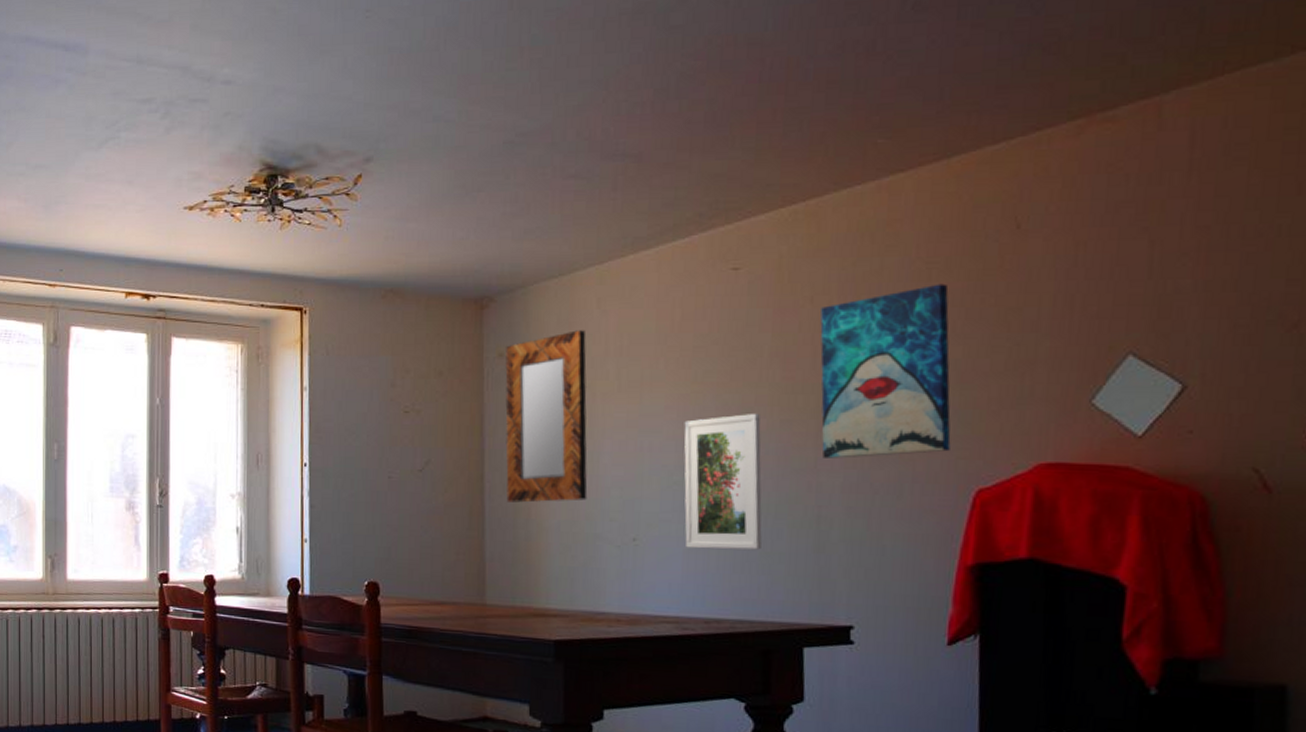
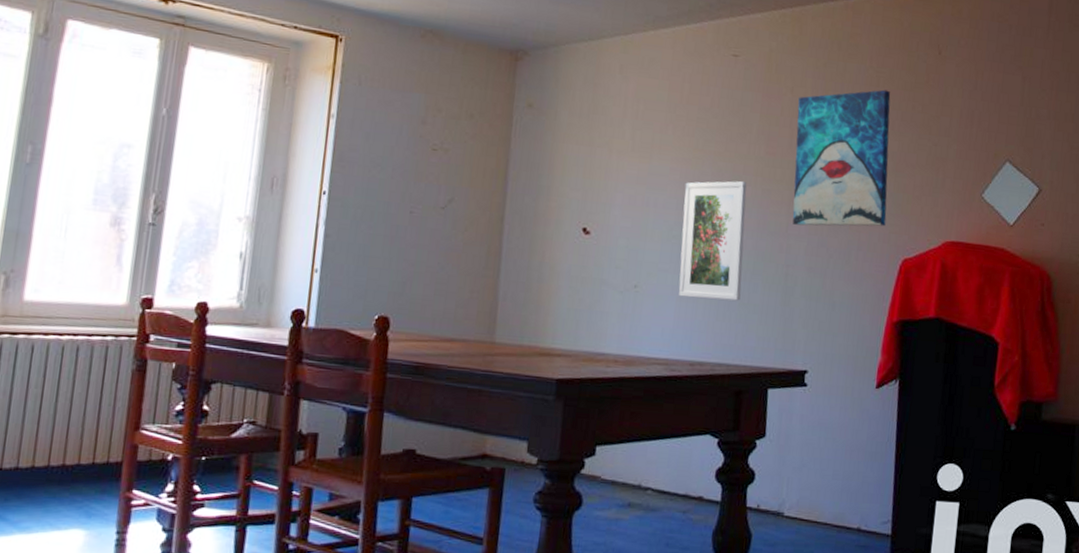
home mirror: present [505,330,588,503] -> none [523,91,608,248]

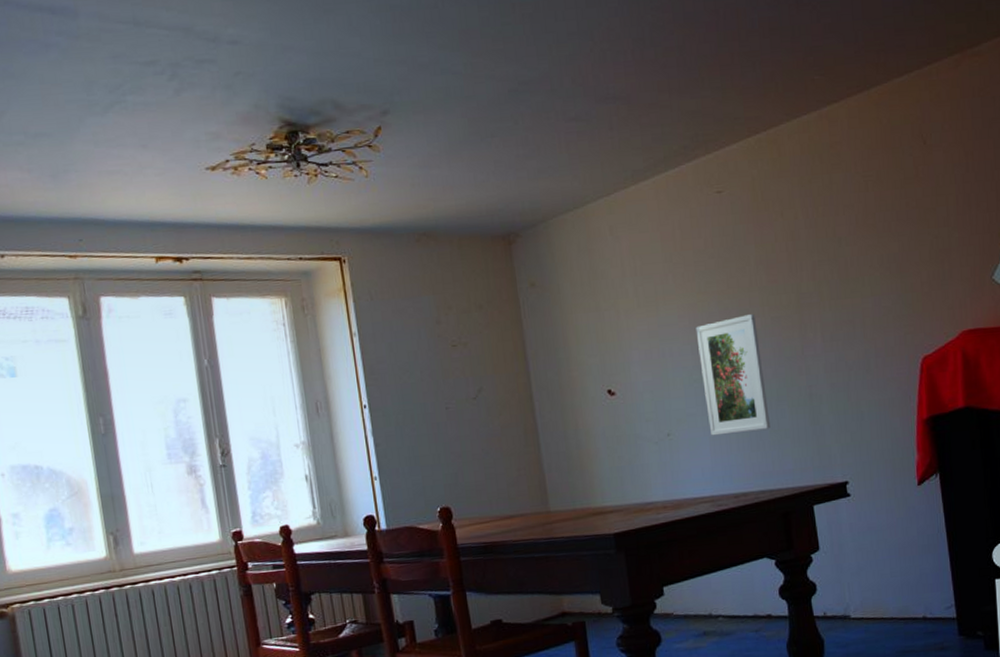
wall art: present [792,89,891,227] -> none [790,192,900,346]

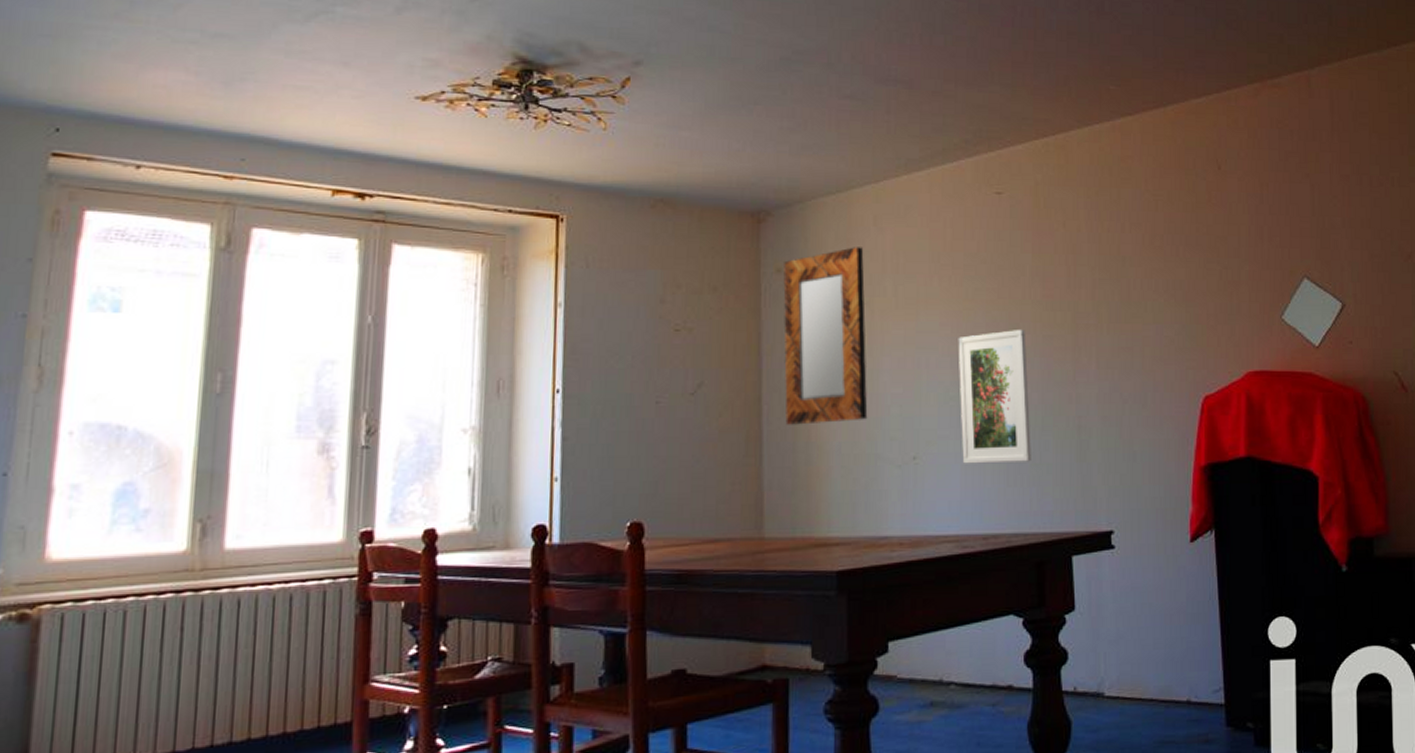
home mirror: none [536,256,625,417] -> present [783,247,868,425]

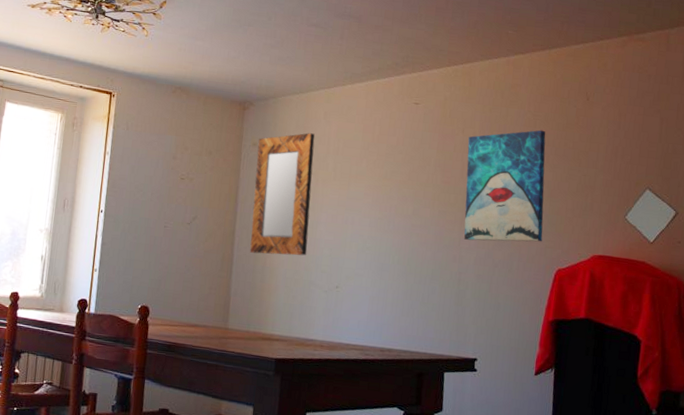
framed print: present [958,329,1031,464] -> none [371,204,426,301]
wall art: none [1072,213,1181,371] -> present [464,130,546,242]

